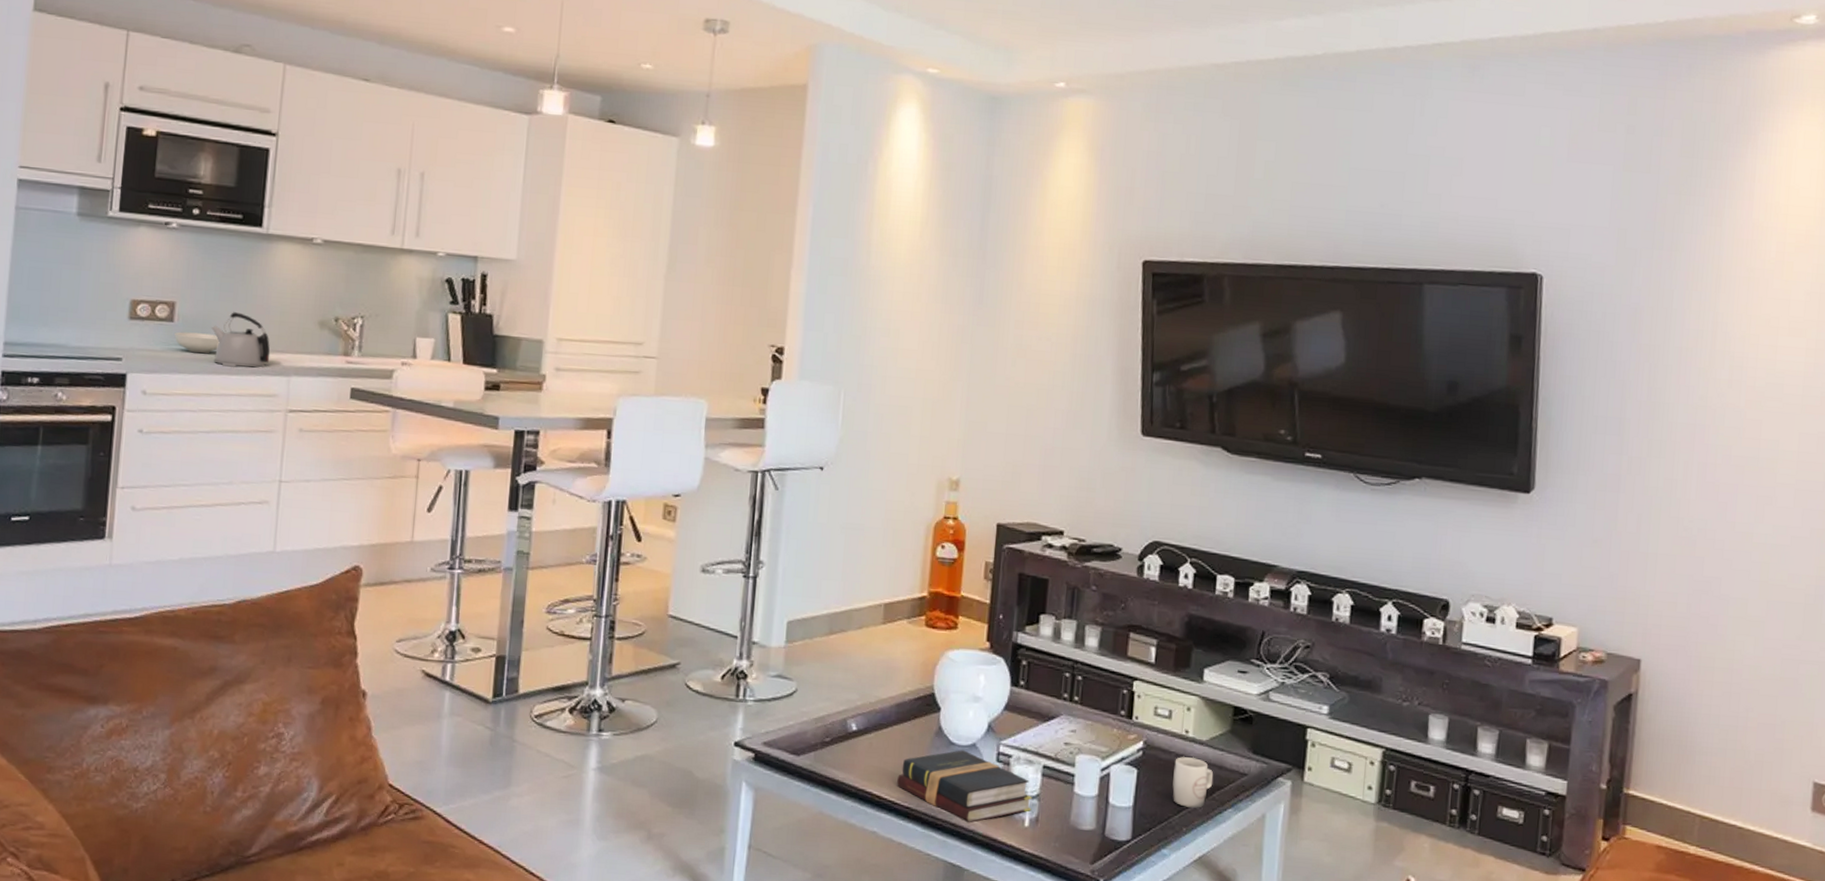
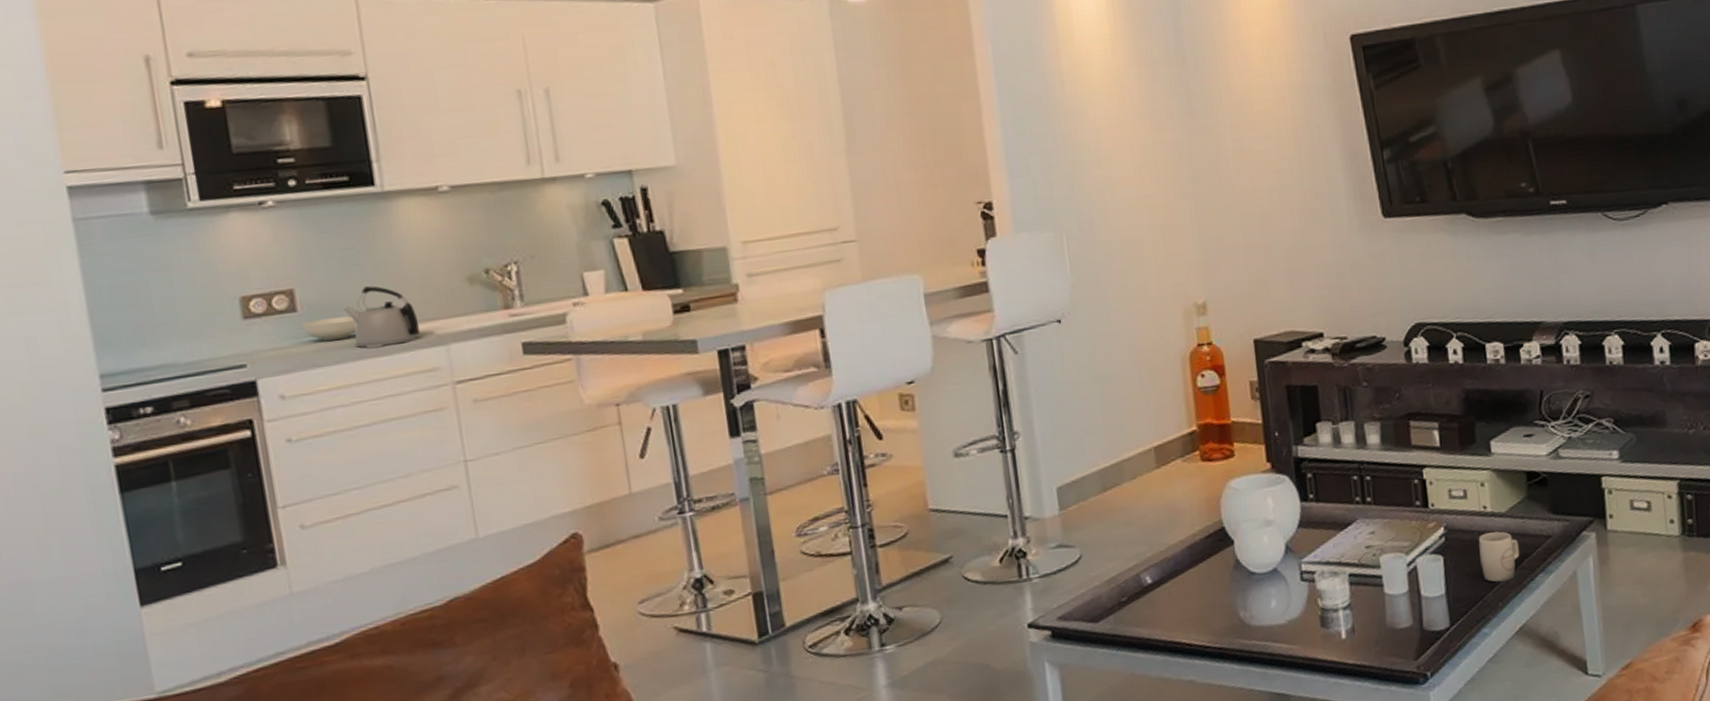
hardback book: present [897,750,1033,823] -> none [1204,577,1346,650]

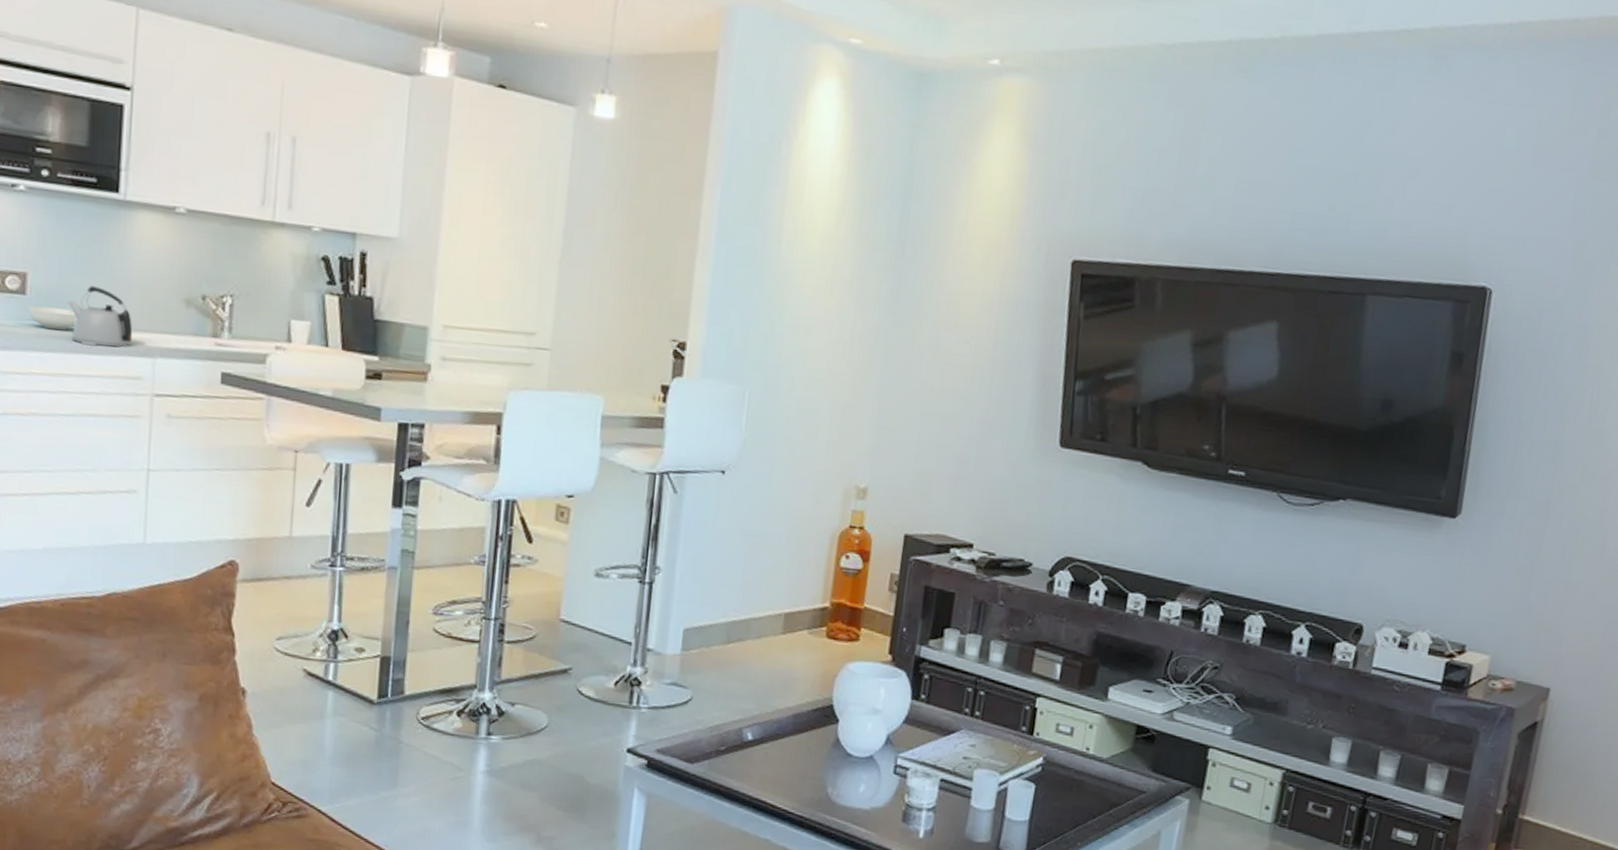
mug: present [1478,531,1520,583] -> none [1069,773,1112,824]

